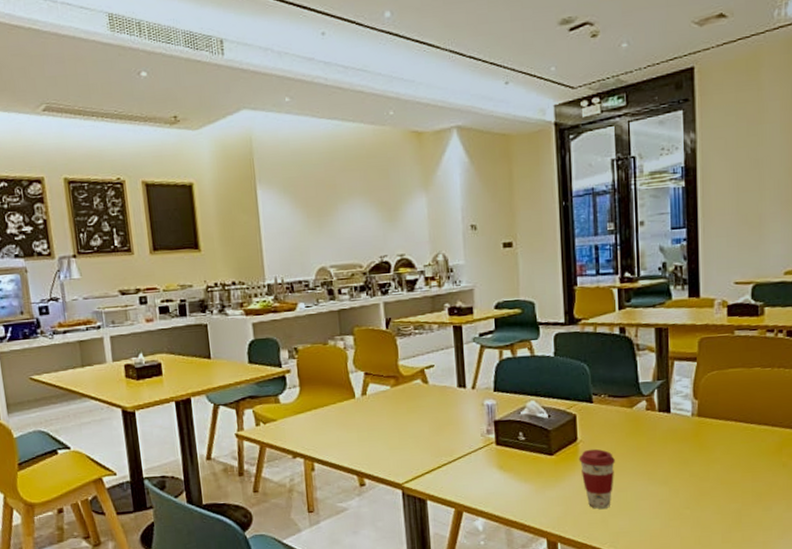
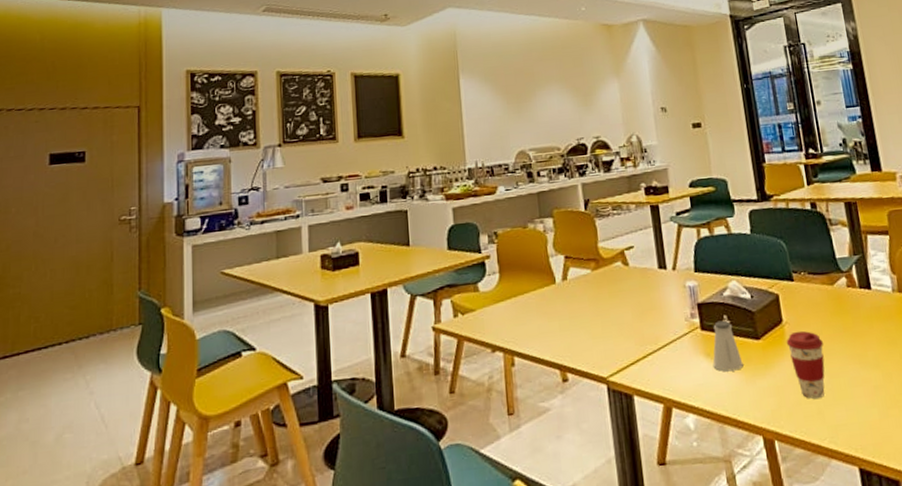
saltshaker: none [505,437,534,483] -> present [712,320,744,372]

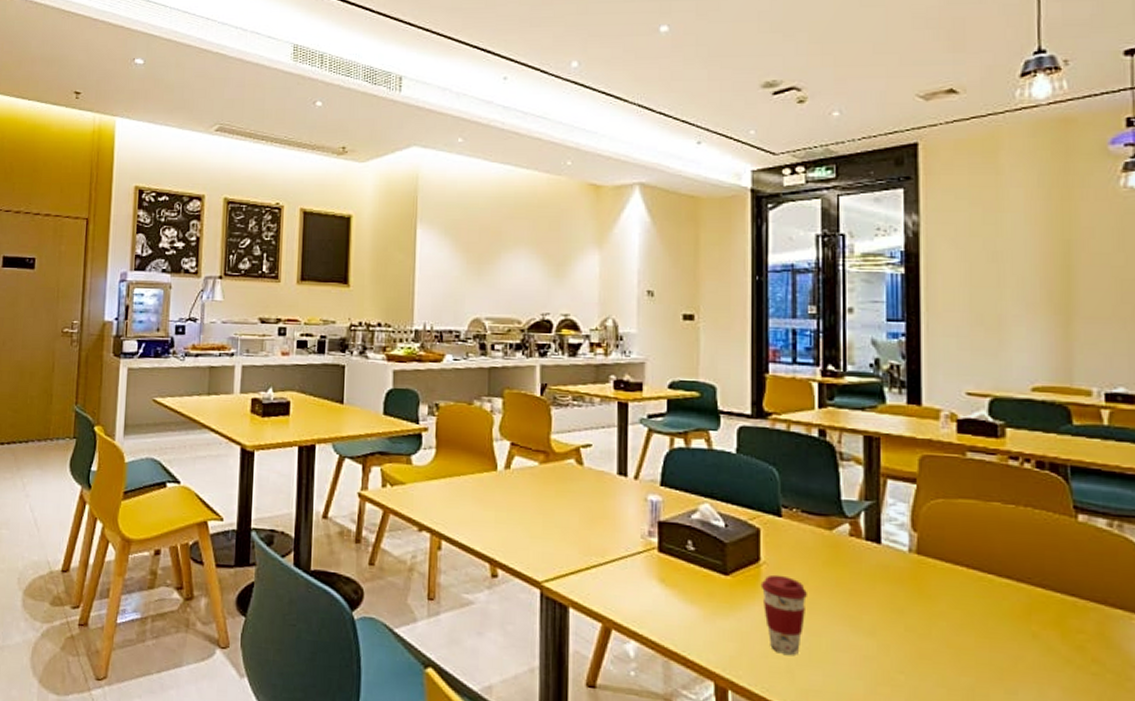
saltshaker: present [712,320,744,372] -> none [667,545,703,605]

